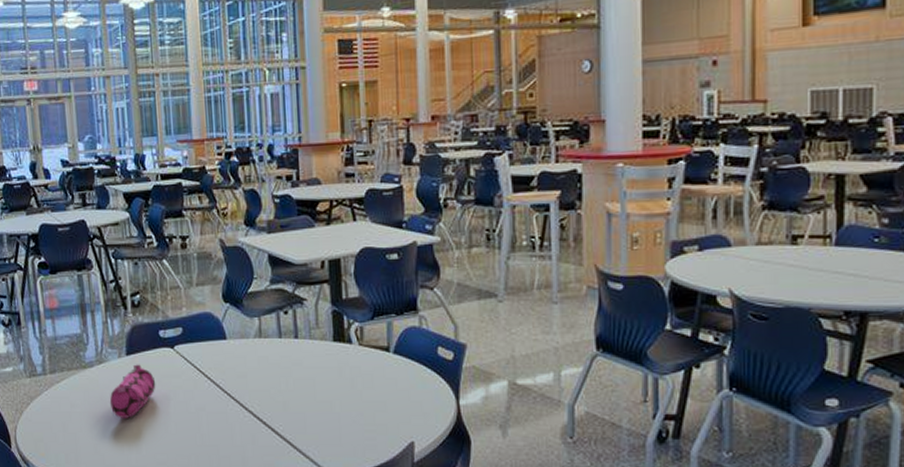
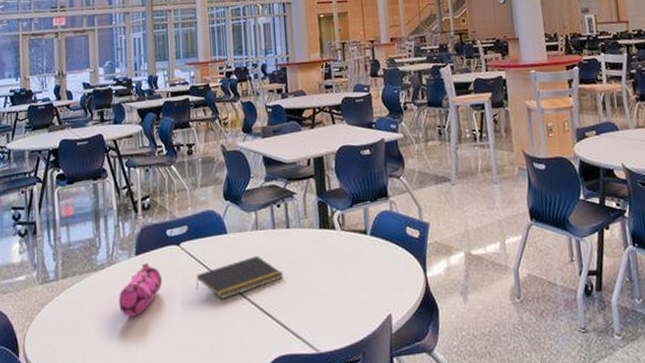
notepad: none [192,366,290,409] -> present [196,255,284,299]

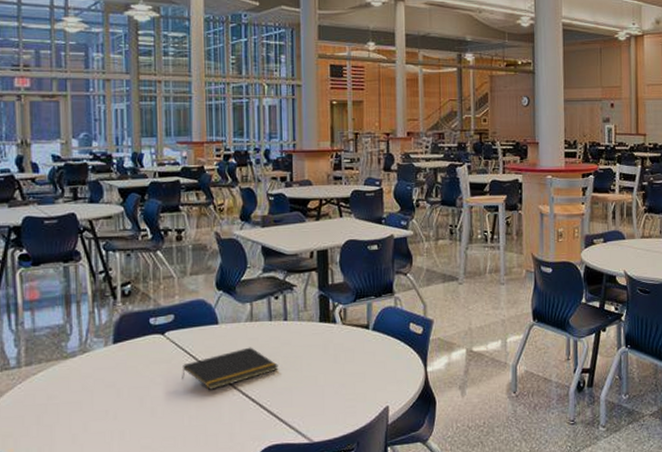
pencil case: present [118,263,163,317] -> none [92,351,144,406]

